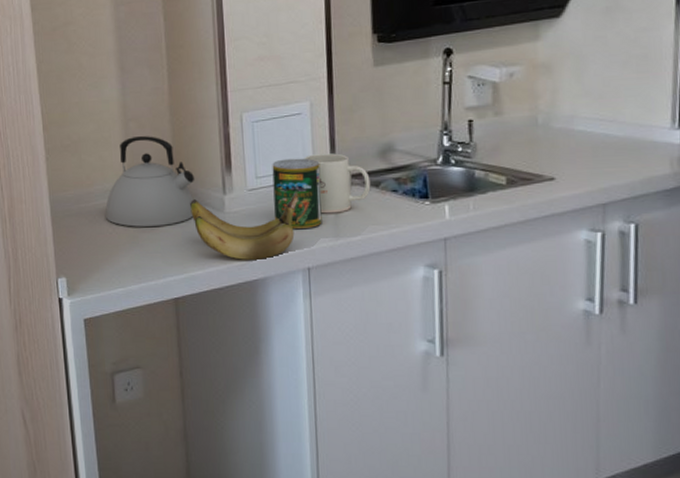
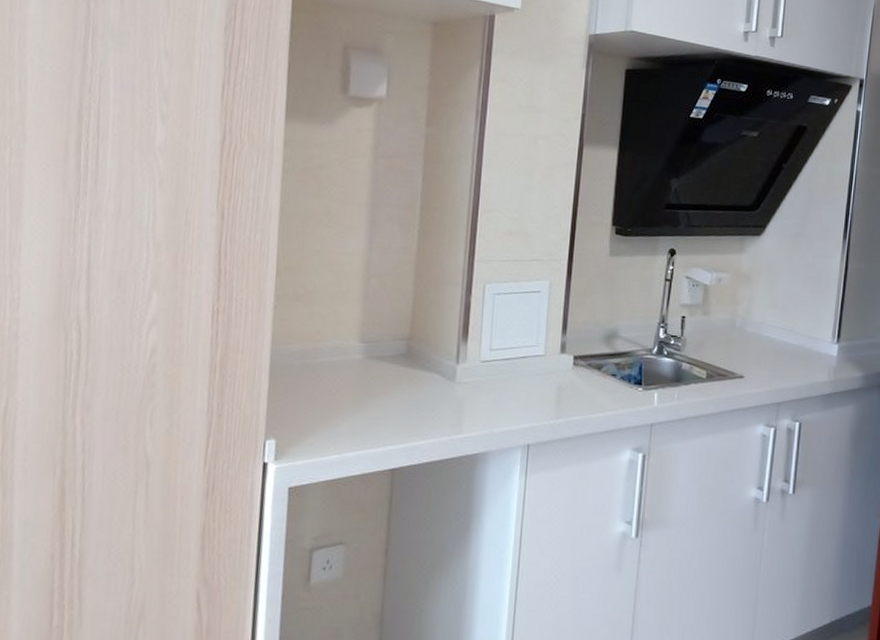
kettle: present [105,136,195,228] -> none [330,294,431,392]
banana: present [190,192,298,260] -> none [421,366,527,433]
can: present [272,158,322,230] -> none [502,334,551,406]
mug: present [304,153,371,214] -> none [537,332,594,392]

